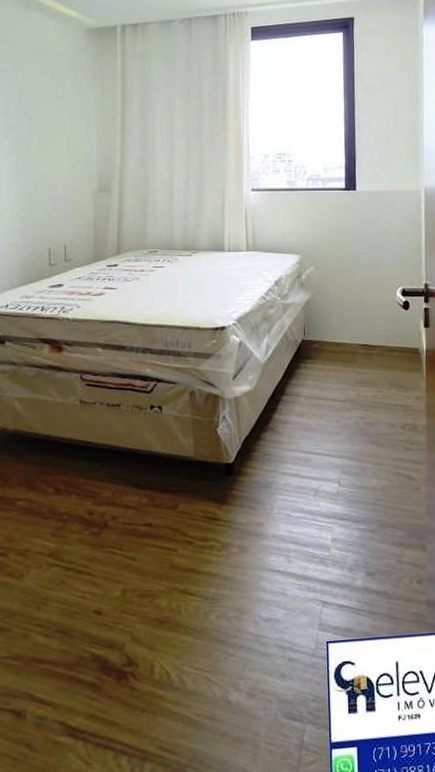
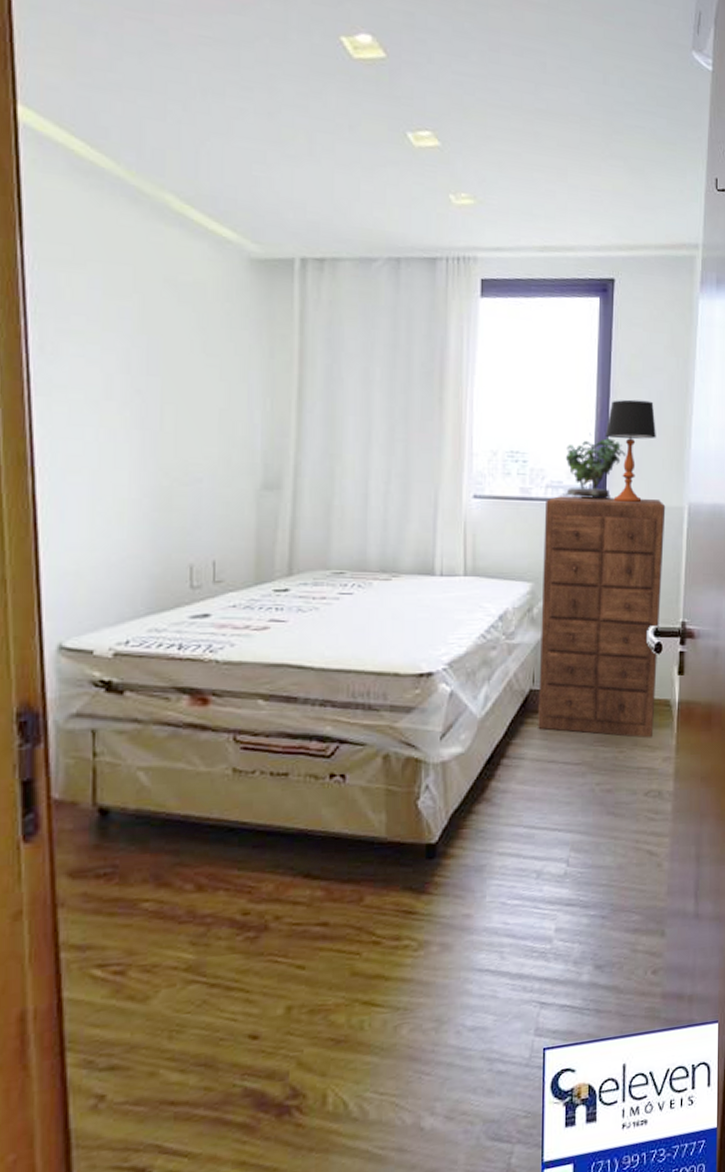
dresser: none [307,186,406,380] -> present [538,496,666,738]
potted plant: none [319,136,371,187] -> present [560,433,626,499]
table lamp: none [352,108,394,189] -> present [605,399,656,503]

